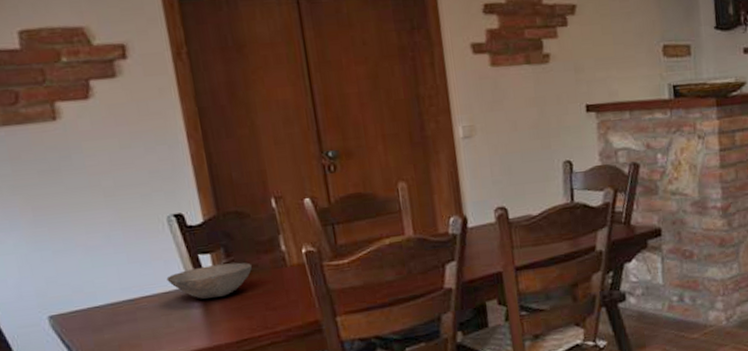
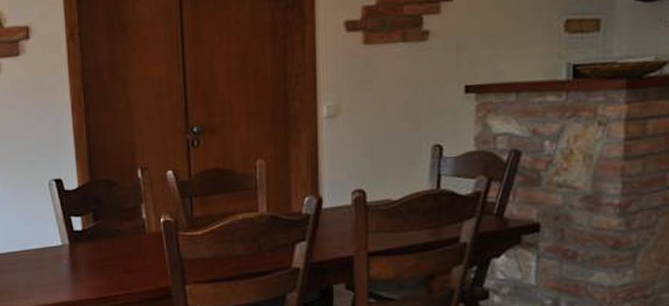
bowl: present [166,262,253,300] -> none [43,226,116,258]

